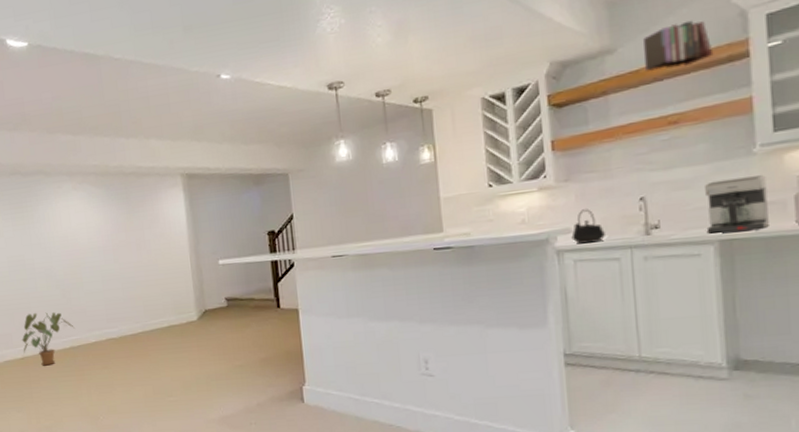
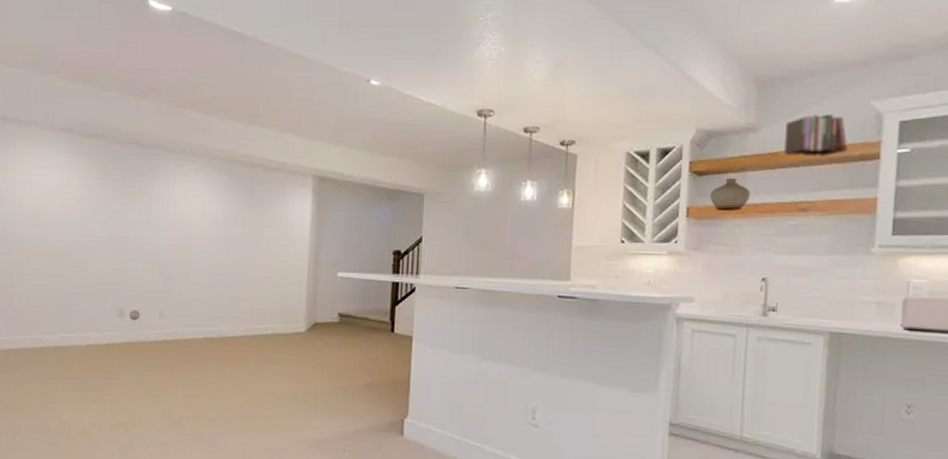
house plant: present [21,311,75,366] -> none [109,297,171,357]
kettle: present [571,209,605,244] -> none [693,280,725,316]
ceramic jug: none [574,104,616,140] -> present [710,178,751,212]
coffee maker: present [703,174,769,234] -> none [819,273,880,329]

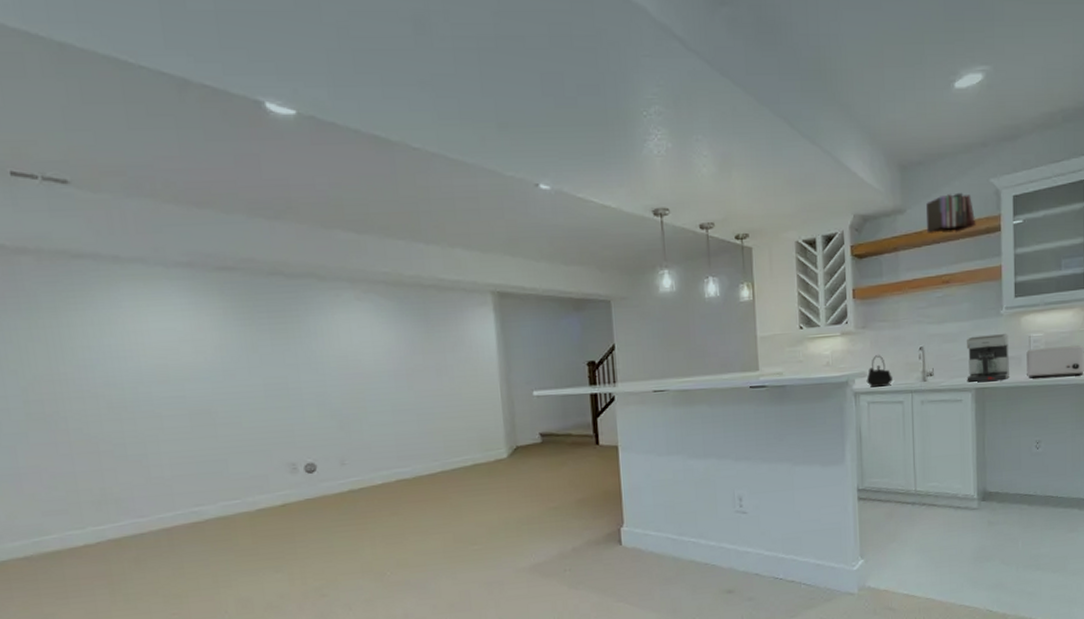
kettle: none [693,280,725,316] -> present [866,355,892,387]
ceramic jug: present [710,178,751,212] -> none [871,258,904,290]
coffee maker: none [819,273,880,329] -> present [966,333,1009,382]

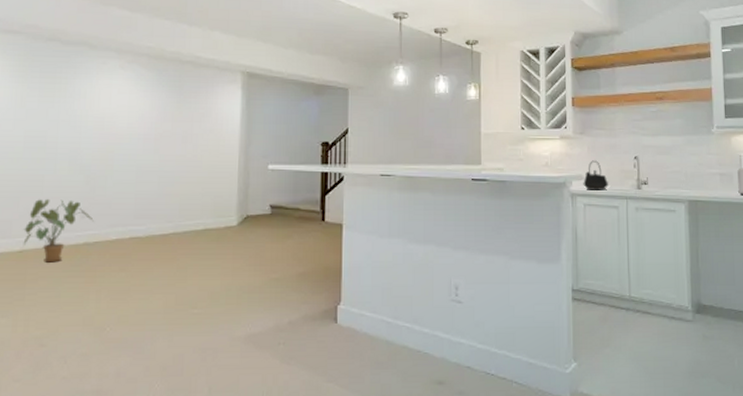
house plant: none [282,447,355,514] -> present [23,199,94,263]
books: present [925,192,976,233] -> none [640,20,688,56]
coffee maker: present [966,333,1009,382] -> none [679,150,721,195]

